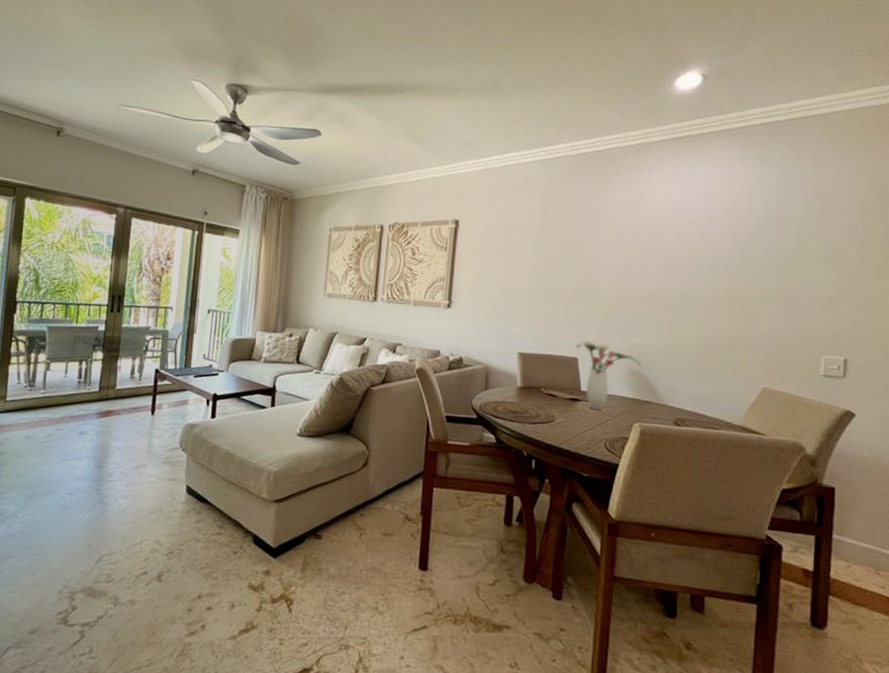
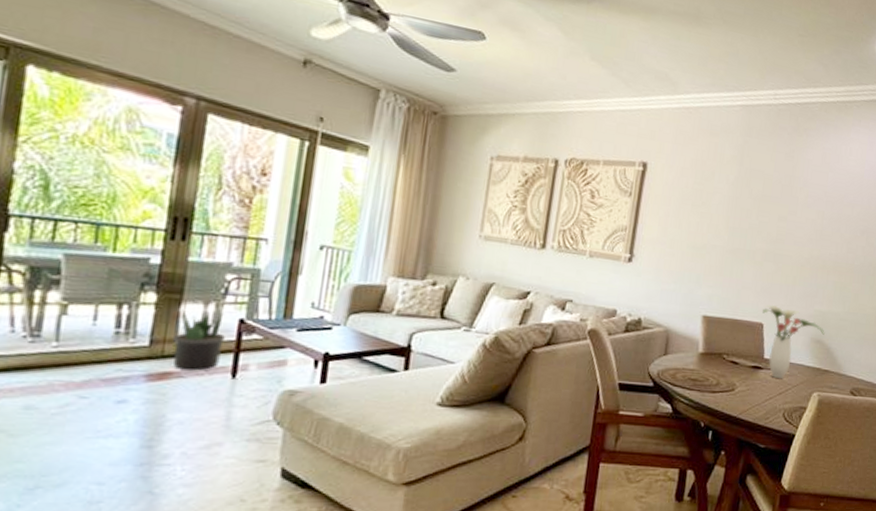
planter: none [114,363,146,409] -> present [173,309,225,370]

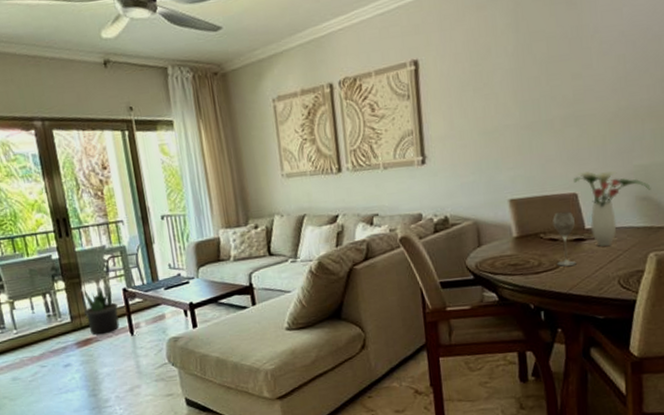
wineglass: none [733,337,757,392] -> present [553,211,577,267]

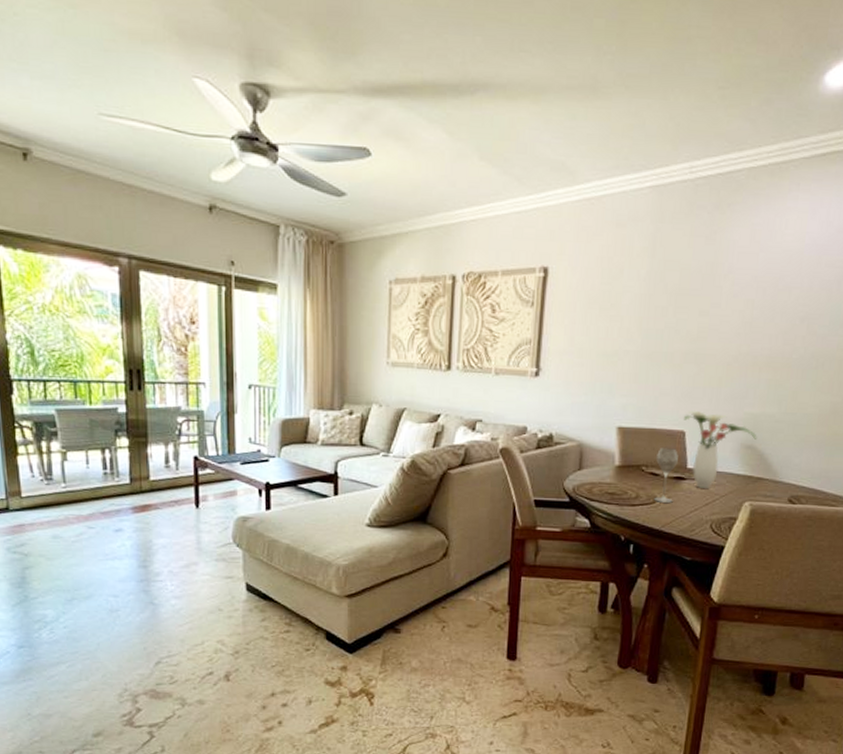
planter: present [83,286,120,335] -> none [147,450,185,502]

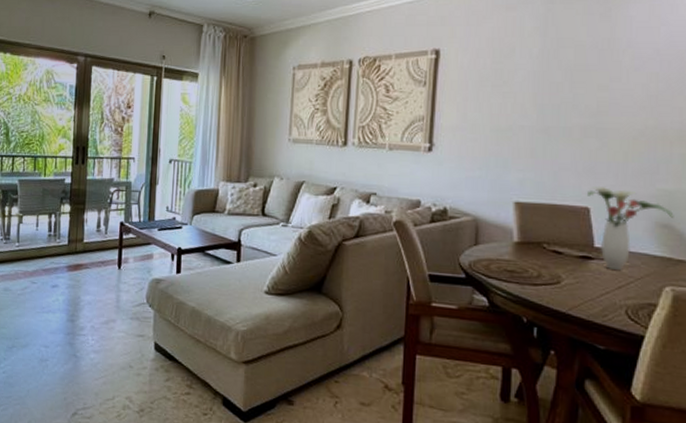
wineglass: present [653,447,678,504] -> none [558,223,583,285]

